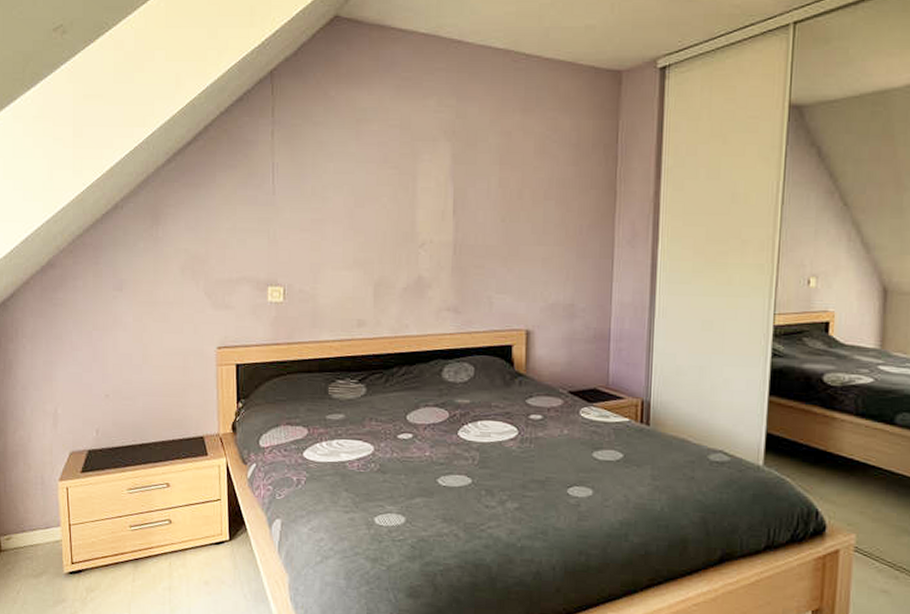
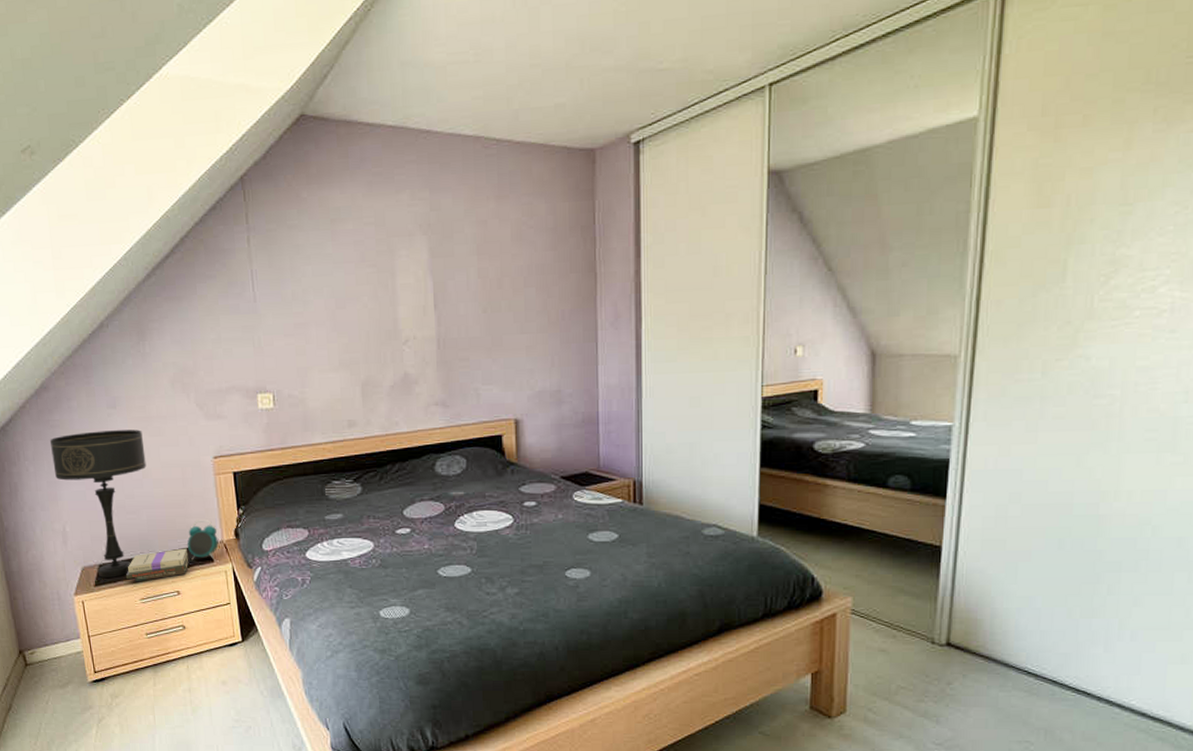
table lamp: none [50,312,148,465] -> present [49,429,146,578]
books: none [114,439,182,471] -> present [125,548,189,582]
alarm clock: none [181,411,214,452] -> present [187,520,219,561]

